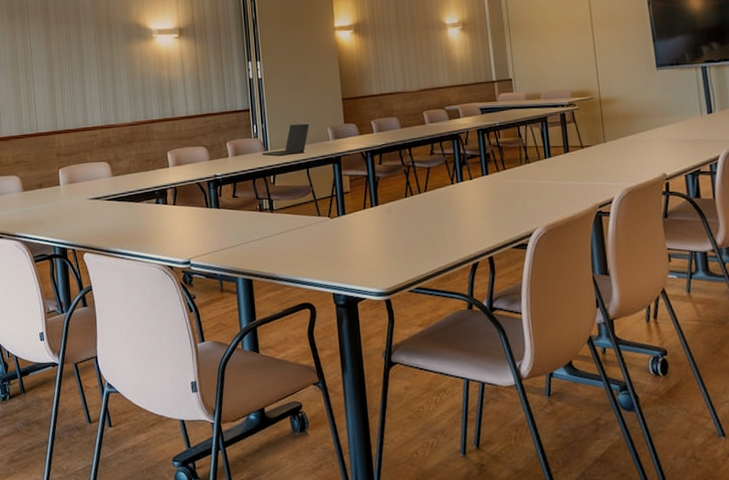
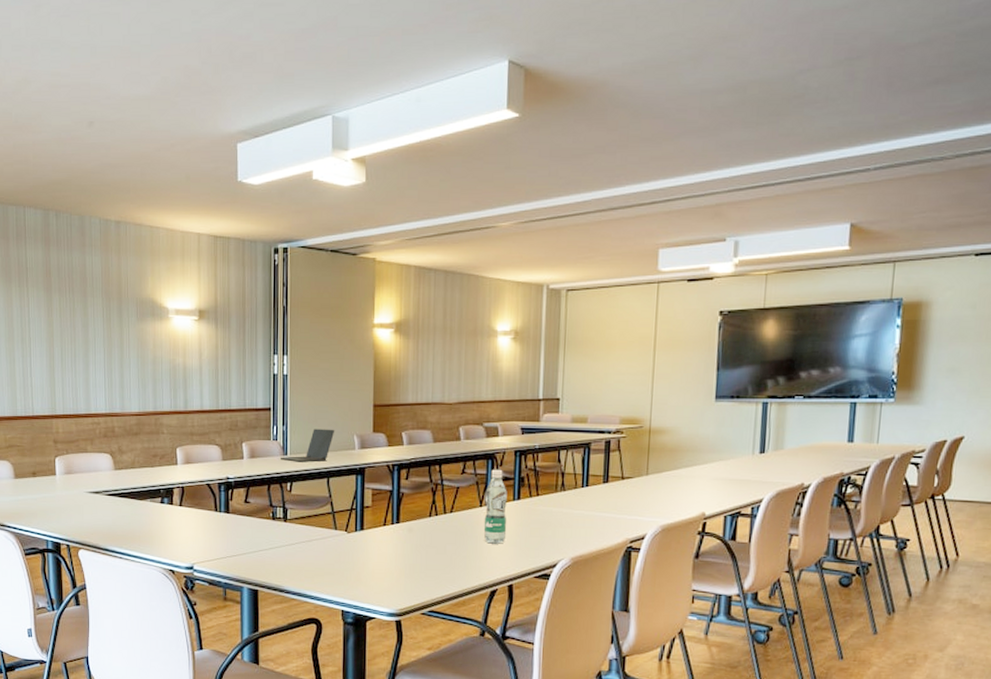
bottle: none [454,148,481,219] -> present [483,469,507,544]

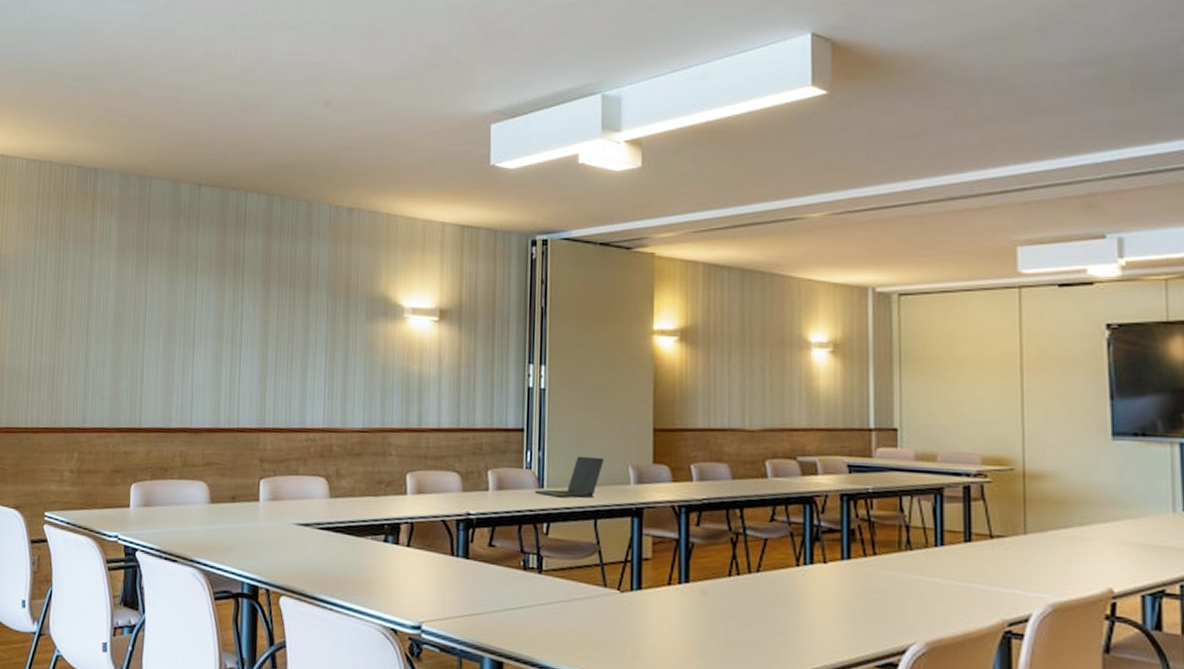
bottle: present [483,469,507,544] -> none [802,517,834,618]

